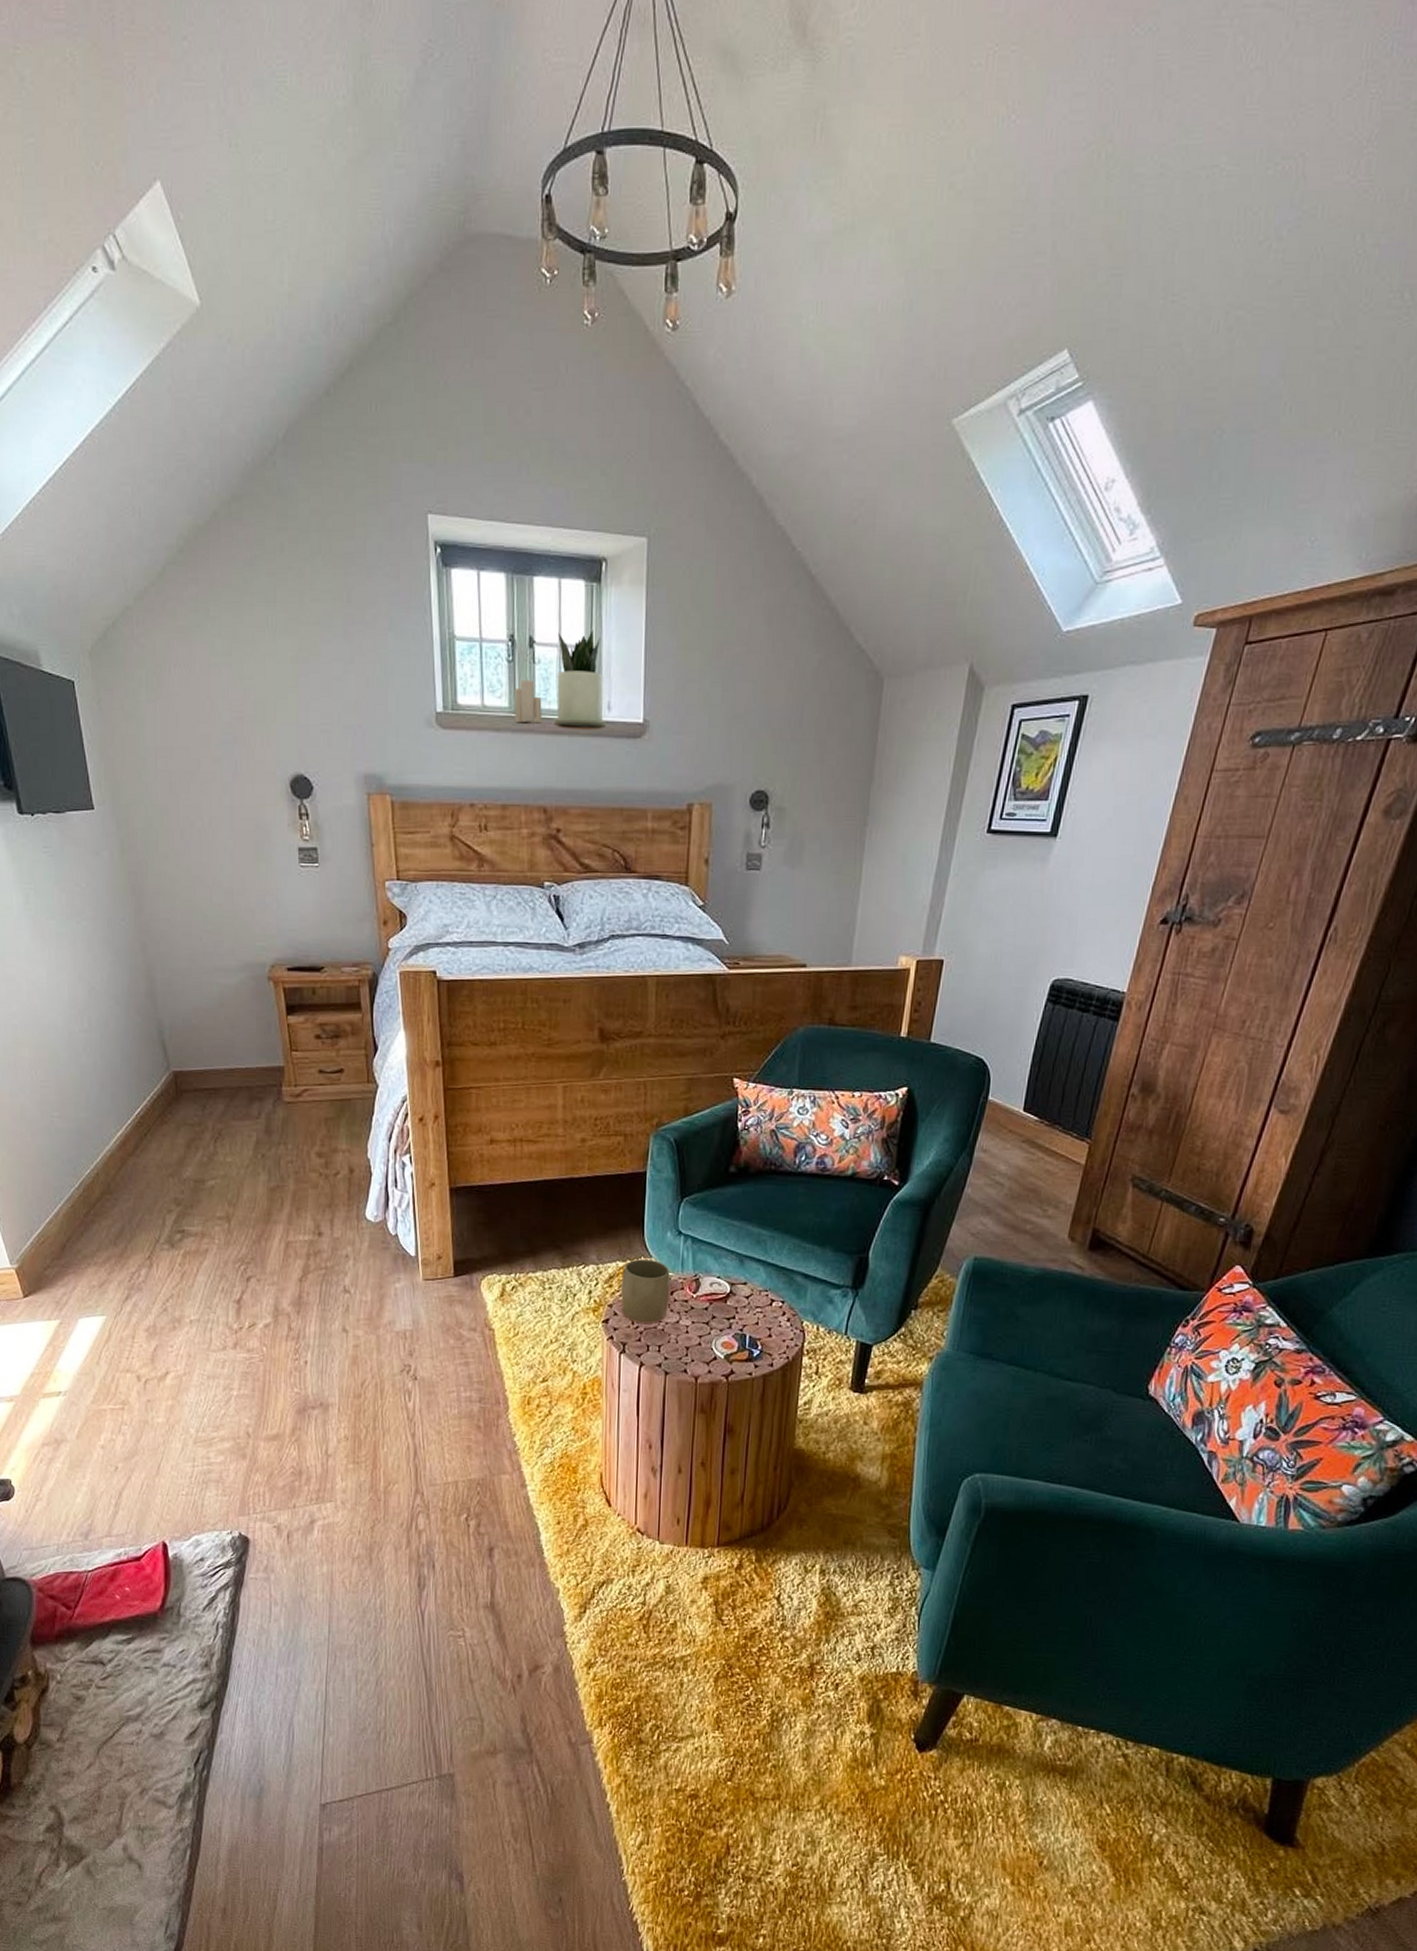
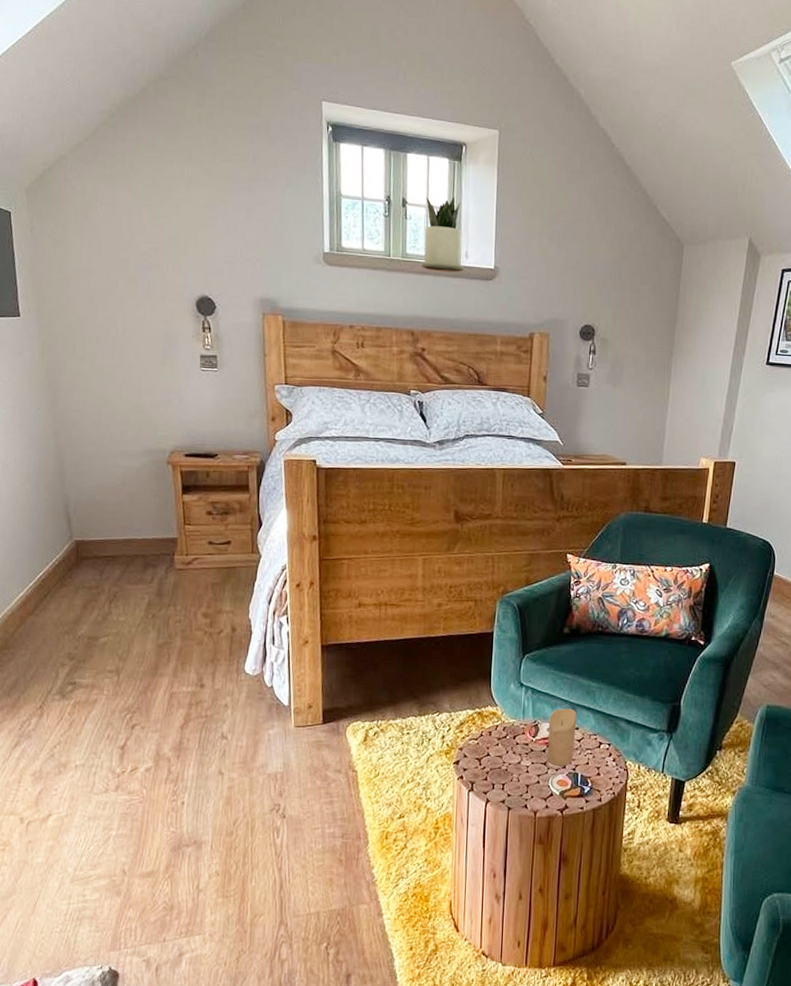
candle: present [513,678,543,725] -> none [388,230,412,266]
mug: present [621,1259,671,1324] -> none [470,708,514,765]
candle: none [710,1260,745,1326] -> present [547,708,577,766]

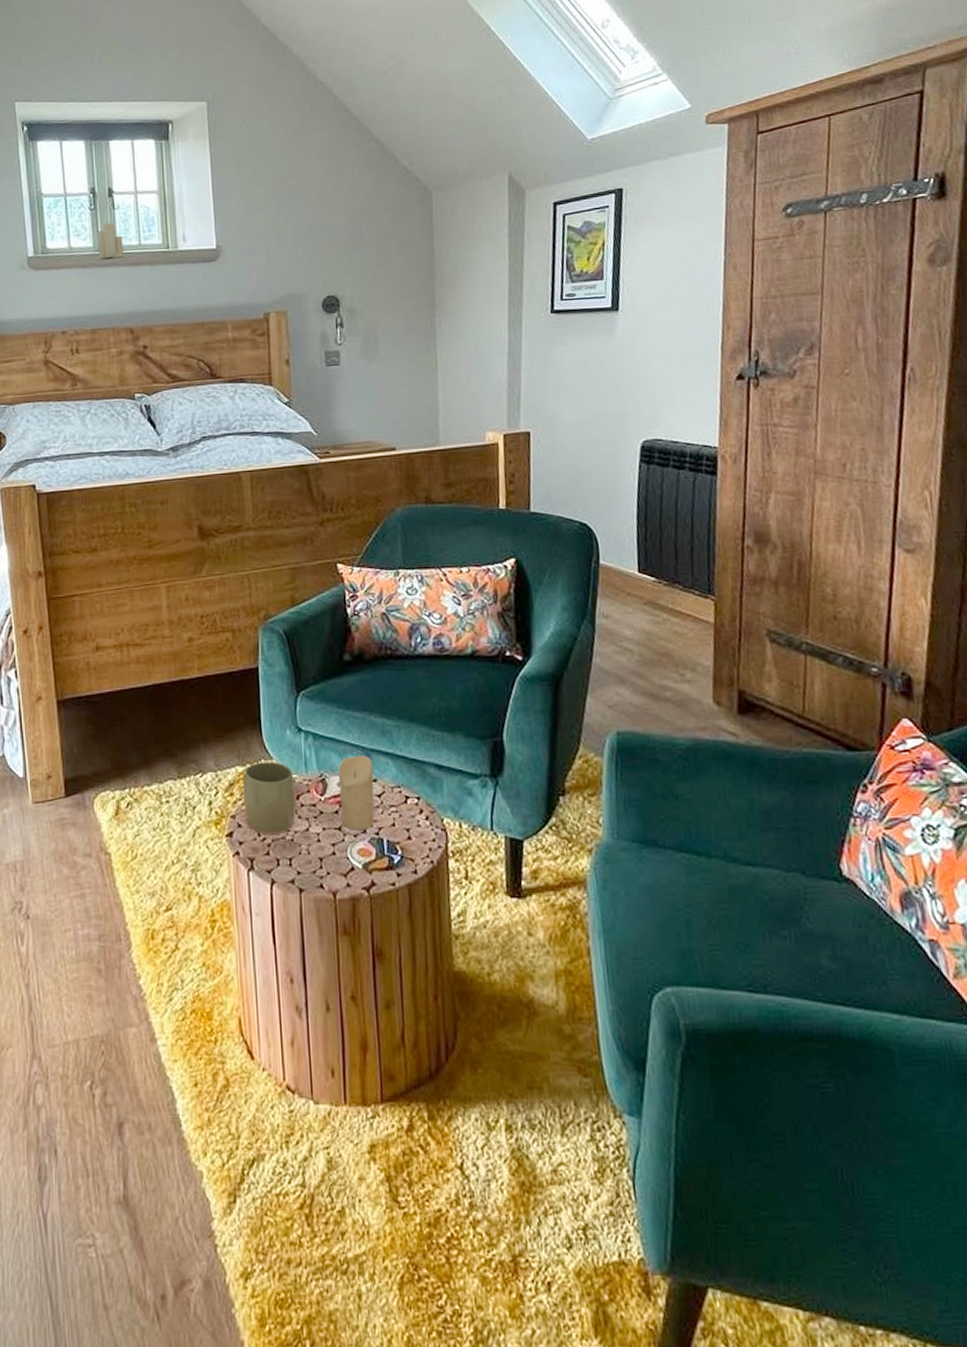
candle: none [388,230,412,266] -> present [97,221,125,261]
planter: present [421,196,465,273] -> none [134,178,184,261]
mug: none [470,708,514,765] -> present [242,762,297,835]

